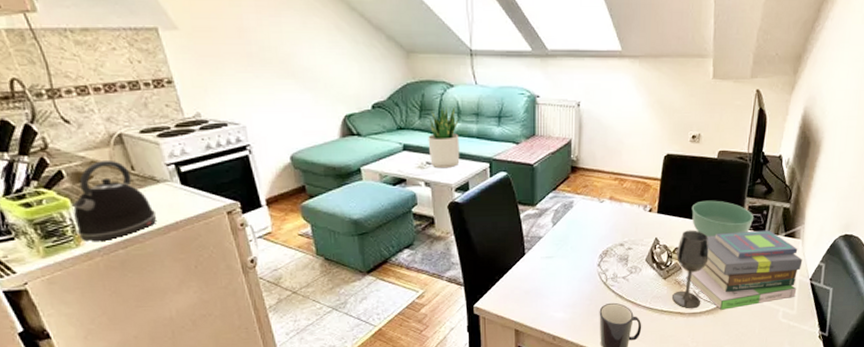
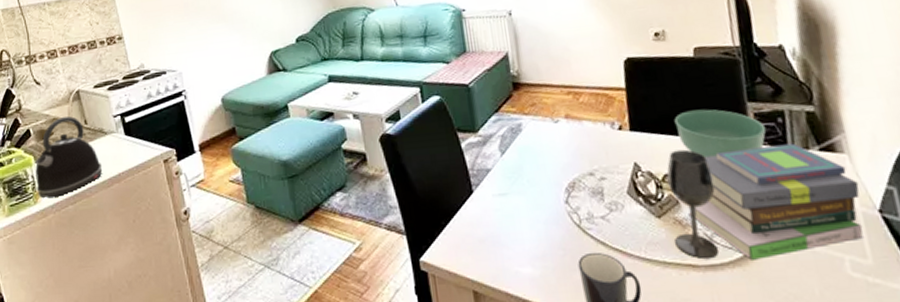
planter: present [428,105,460,169] -> none [351,29,388,98]

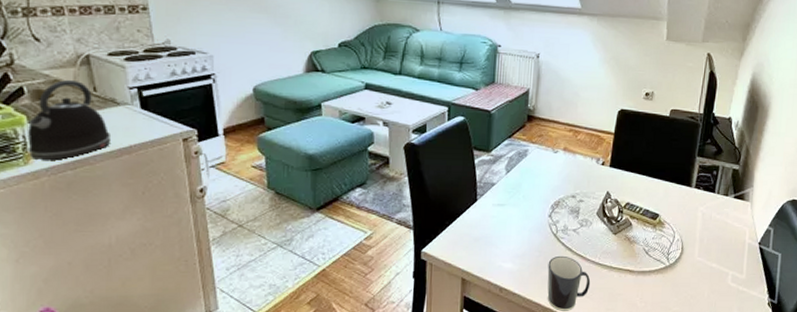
wine glass: present [666,149,718,260] -> none [622,186,660,267]
bowl: present [673,109,767,158] -> none [643,157,704,194]
books: present [687,143,863,260] -> none [636,190,752,270]

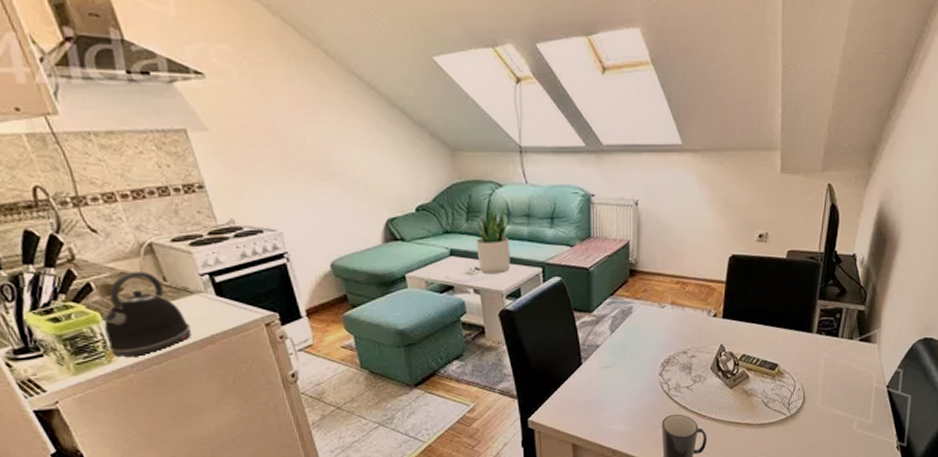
planter: none [389,49,422,110] -> present [476,206,511,274]

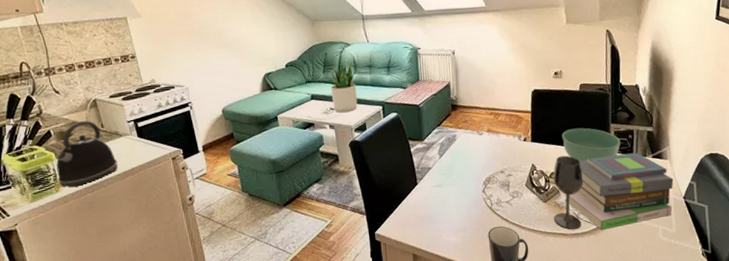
wine glass: none [739,335,778,420] -> present [553,155,584,230]
books: none [753,334,879,420] -> present [564,152,674,230]
bowl: none [759,303,827,343] -> present [561,127,621,161]

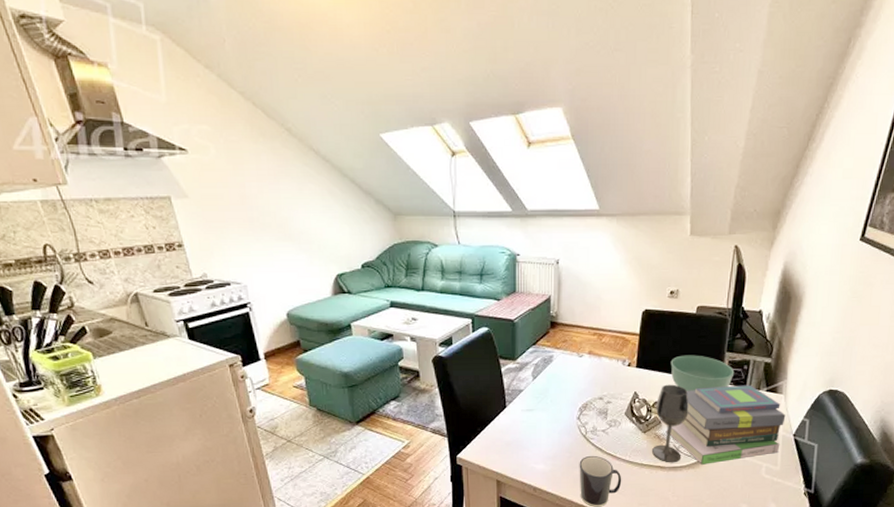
kettle: present [56,121,118,188] -> none [94,318,167,392]
planter: present [331,60,358,113] -> none [413,264,444,324]

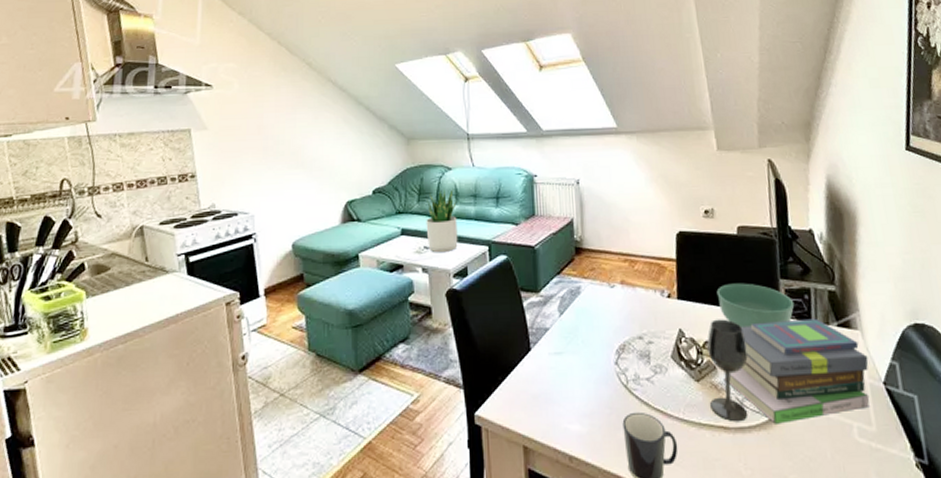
planter: none [413,264,444,324] -> present [426,187,458,253]

